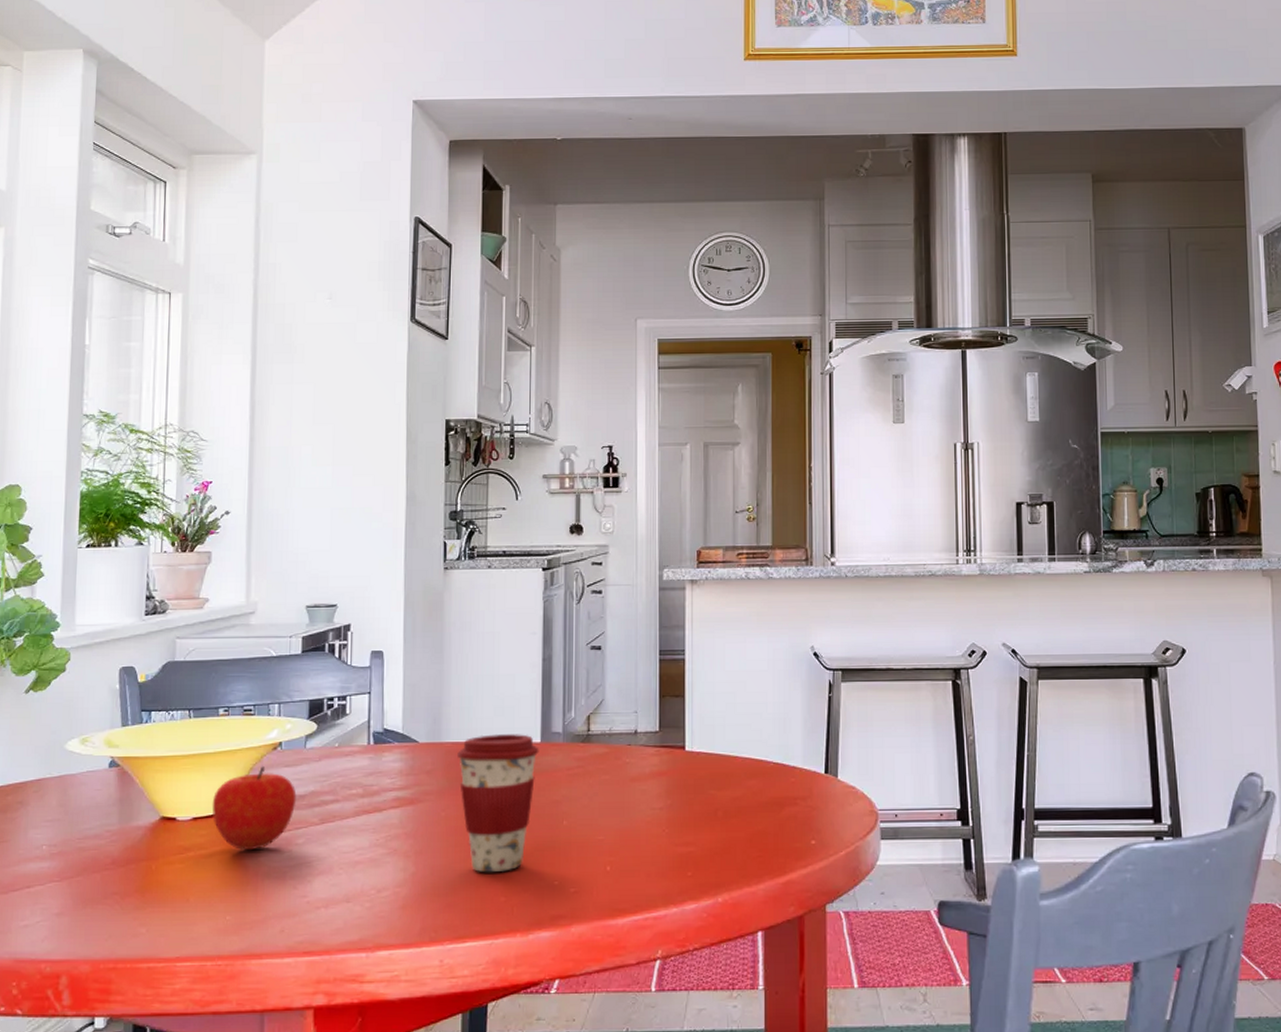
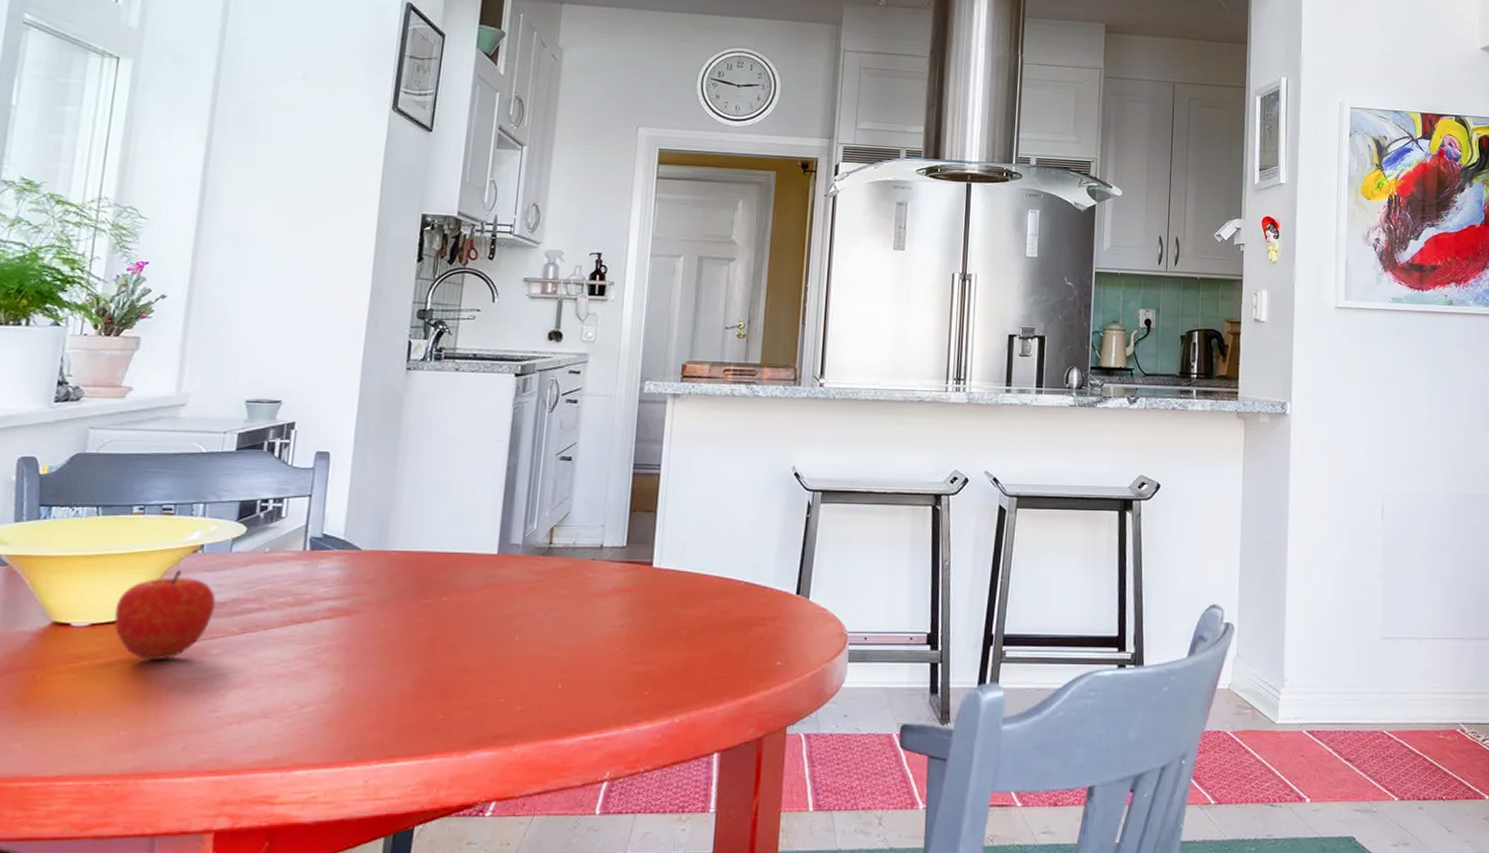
coffee cup: present [457,734,539,873] -> none [403,544,495,689]

